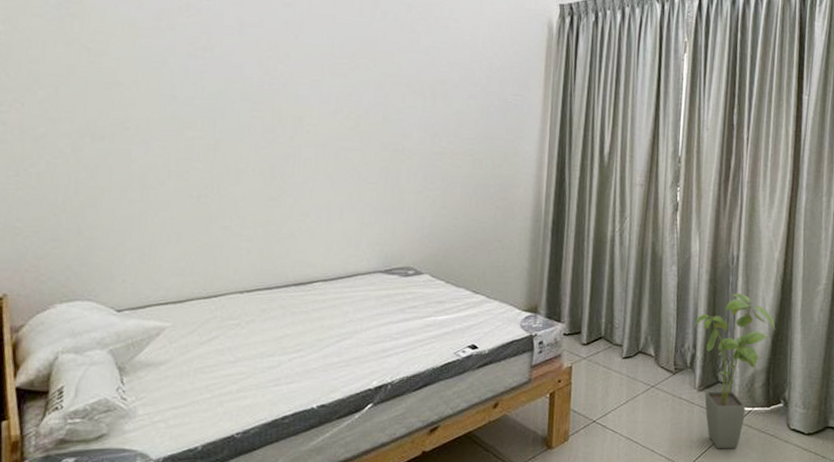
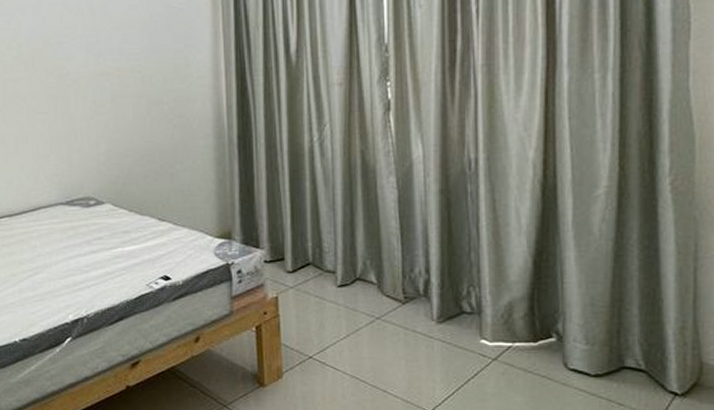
house plant: present [694,293,776,449] -> none [424,205,537,392]

